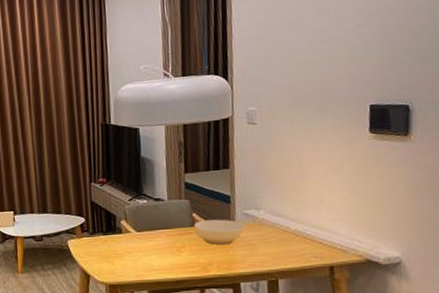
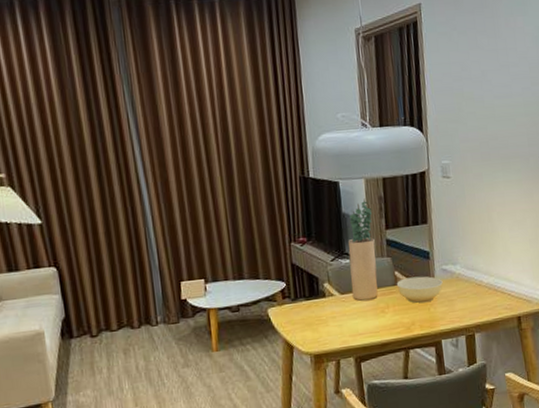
vase: none [145,144,175,240] -> present [347,198,378,301]

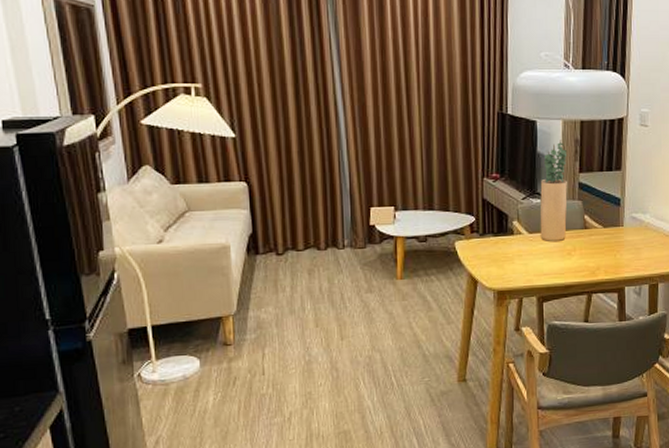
bowl: present [396,276,443,303] -> none [585,222,631,249]

